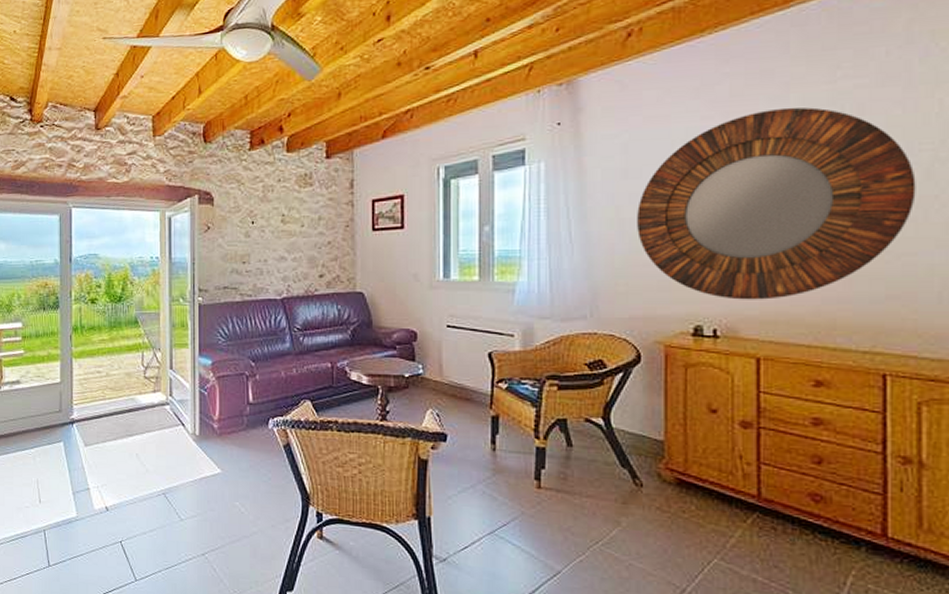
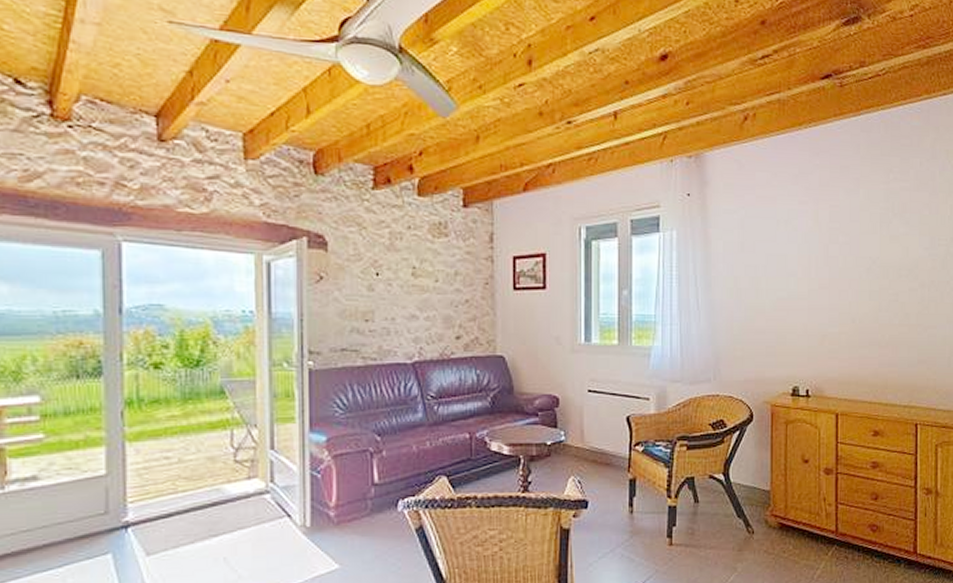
home mirror: present [637,107,916,300] -> none [751,200,936,364]

